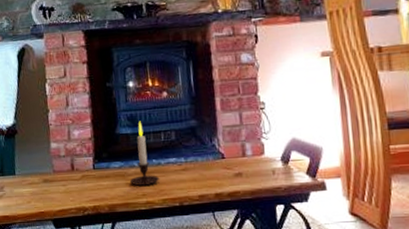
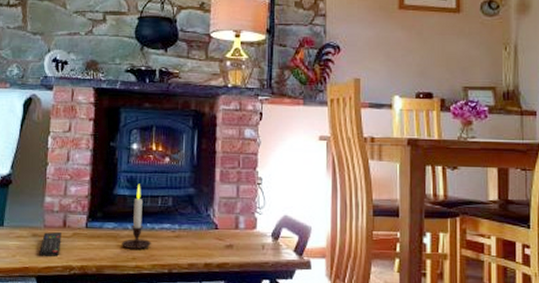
remote control: none [52,176,72,201] -> present [39,232,62,257]

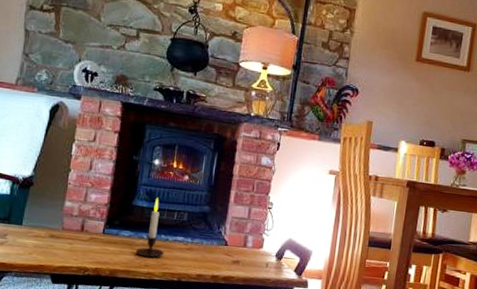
remote control: present [39,232,62,257] -> none [56,234,79,258]

